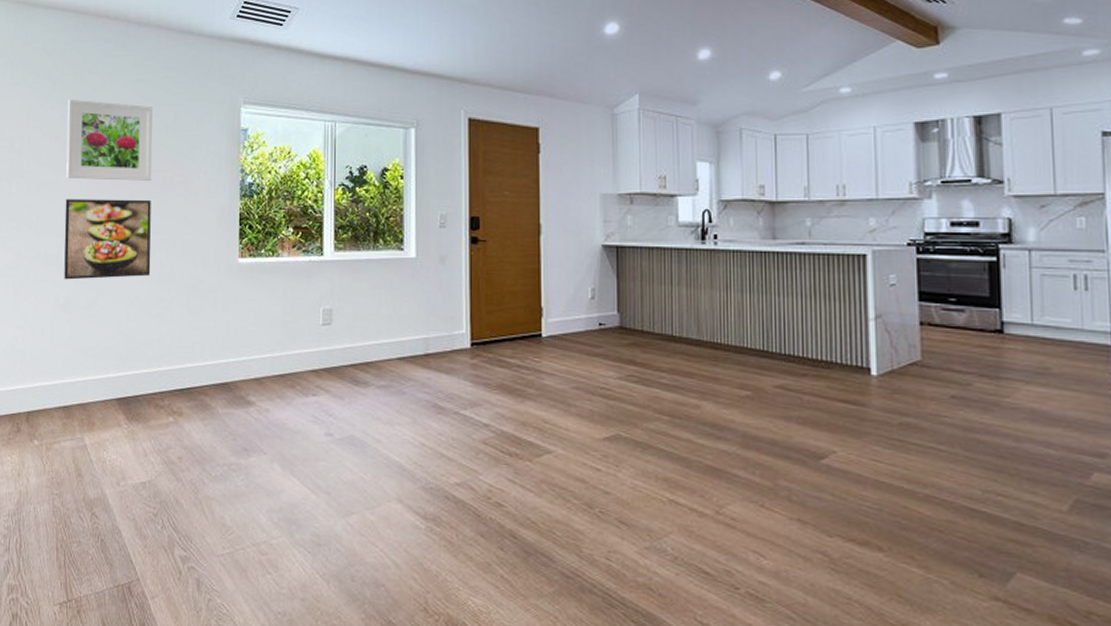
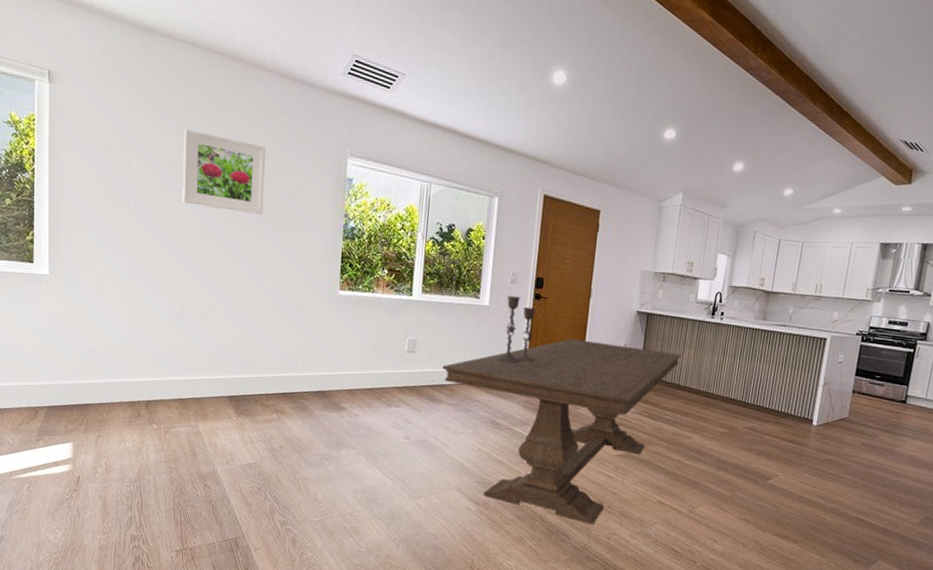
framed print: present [64,199,151,280] -> none [180,222,262,297]
dining table: none [366,288,669,540] -> present [442,338,681,525]
candlestick: none [430,243,479,327] -> present [495,295,535,363]

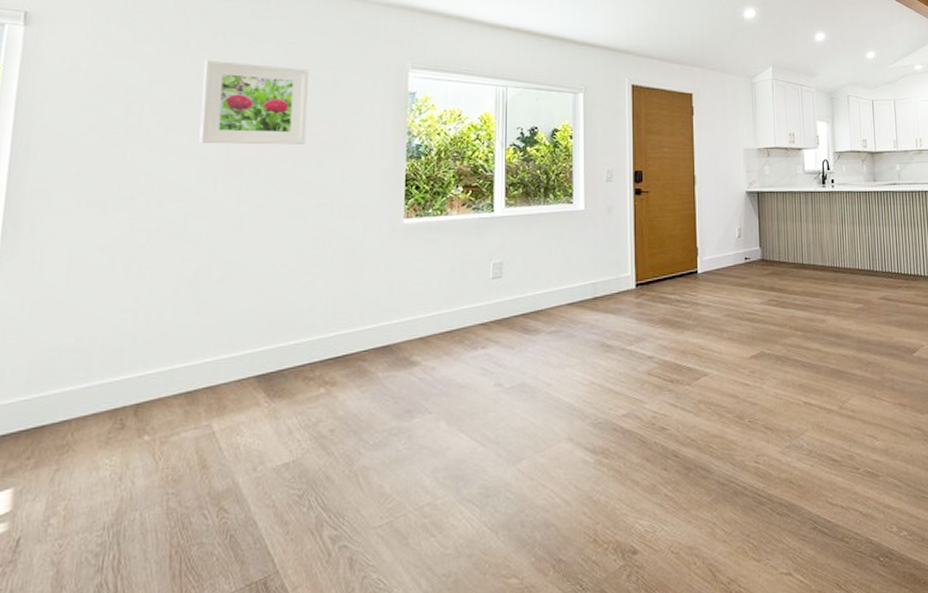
dining table: present [442,338,681,525] -> none [536,230,800,449]
candlestick: present [495,295,535,363] -> none [598,195,643,272]

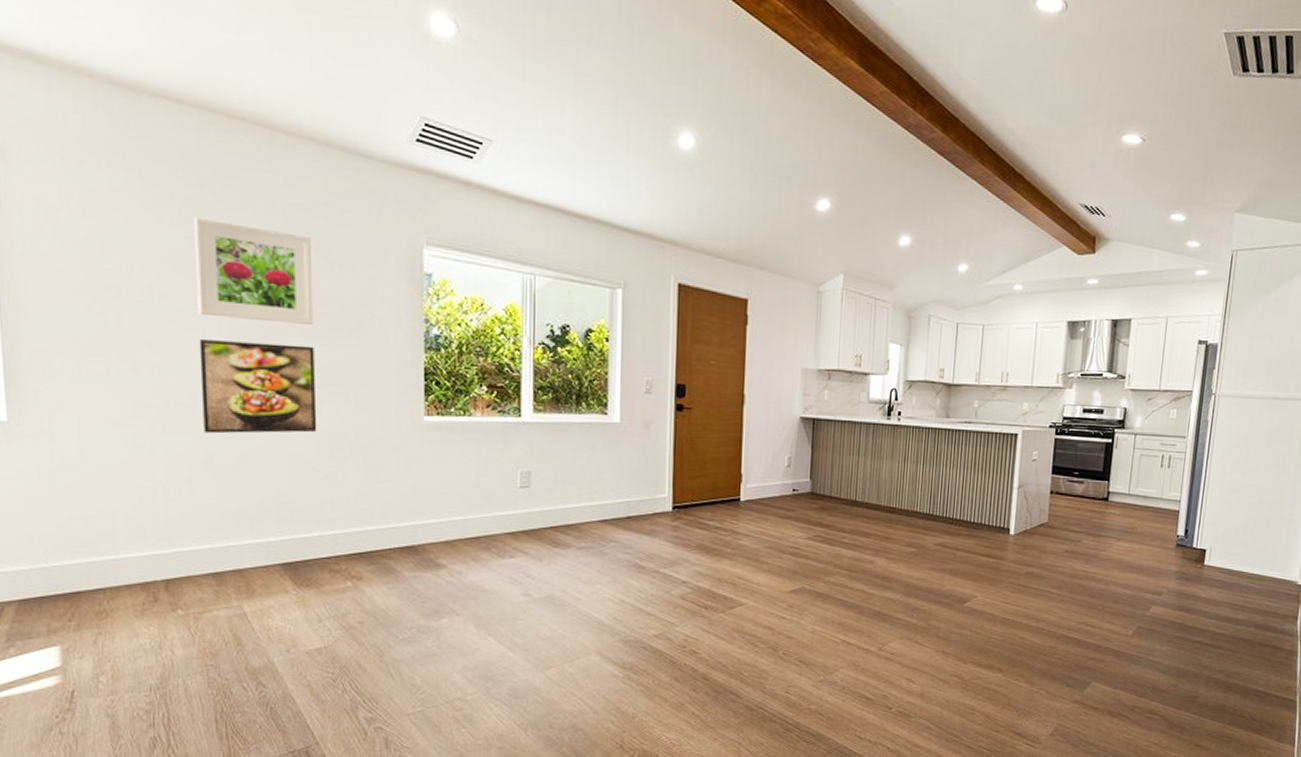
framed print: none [192,163,305,252] -> present [199,339,317,434]

